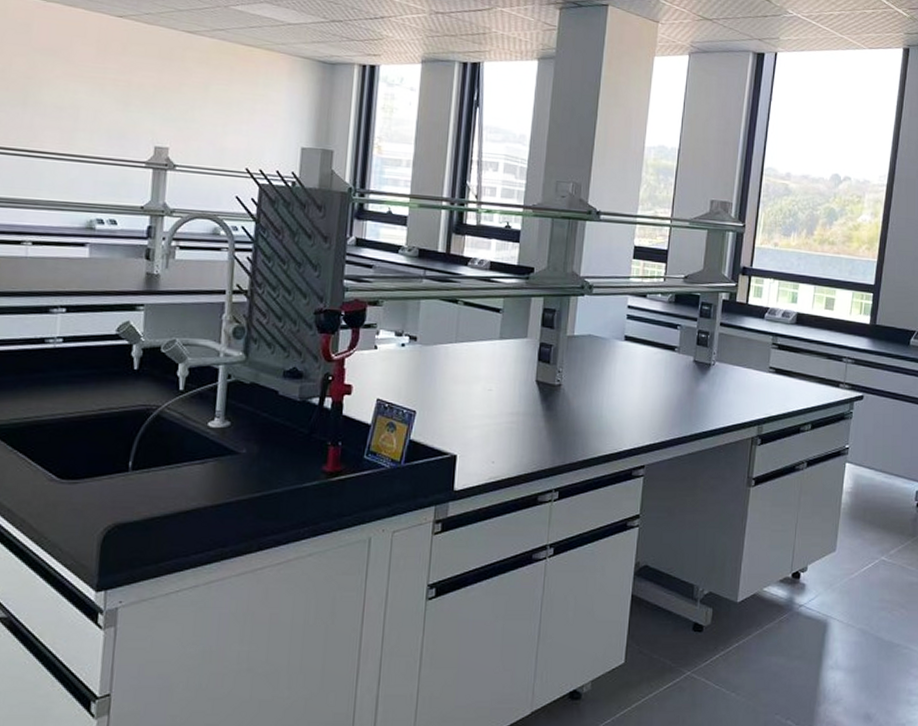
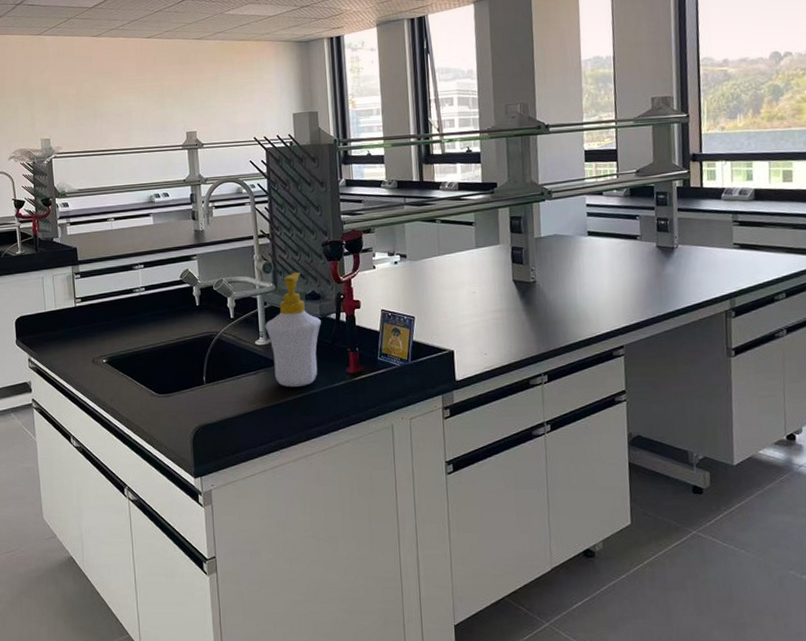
soap bottle: none [224,341,299,485] -> present [265,272,321,388]

